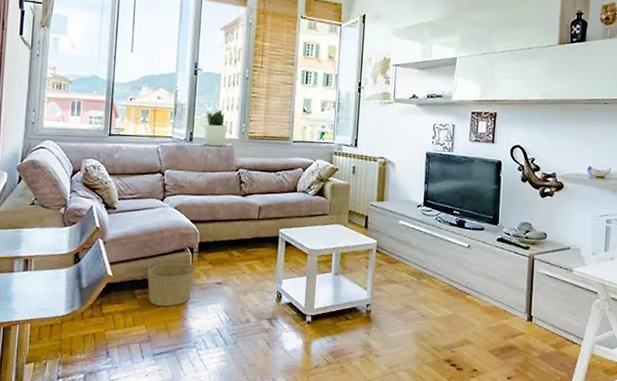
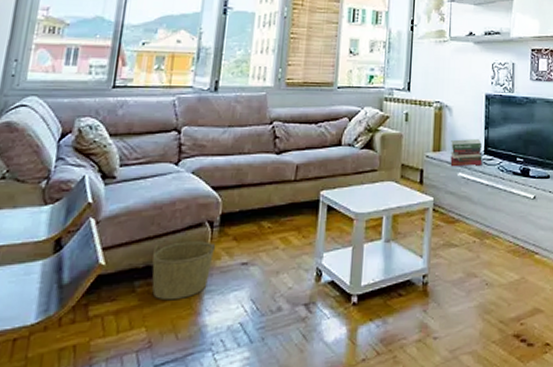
planter: present [202,109,227,147] -> none [229,53,260,97]
books: none [392,191,422,216] -> present [450,138,483,167]

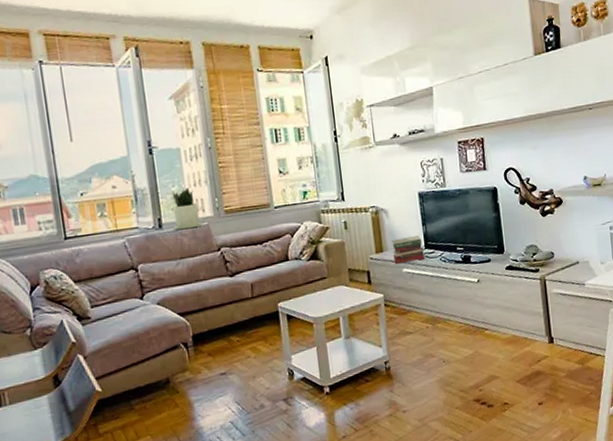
basket: present [151,241,216,301] -> none [140,360,195,413]
planter: none [229,53,260,97] -> present [171,187,202,231]

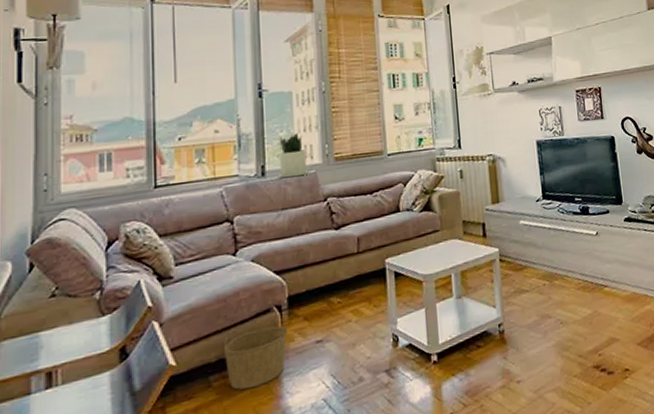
basket: none [140,360,195,413] -> present [223,326,288,390]
books: present [392,235,425,265] -> none [508,184,542,217]

